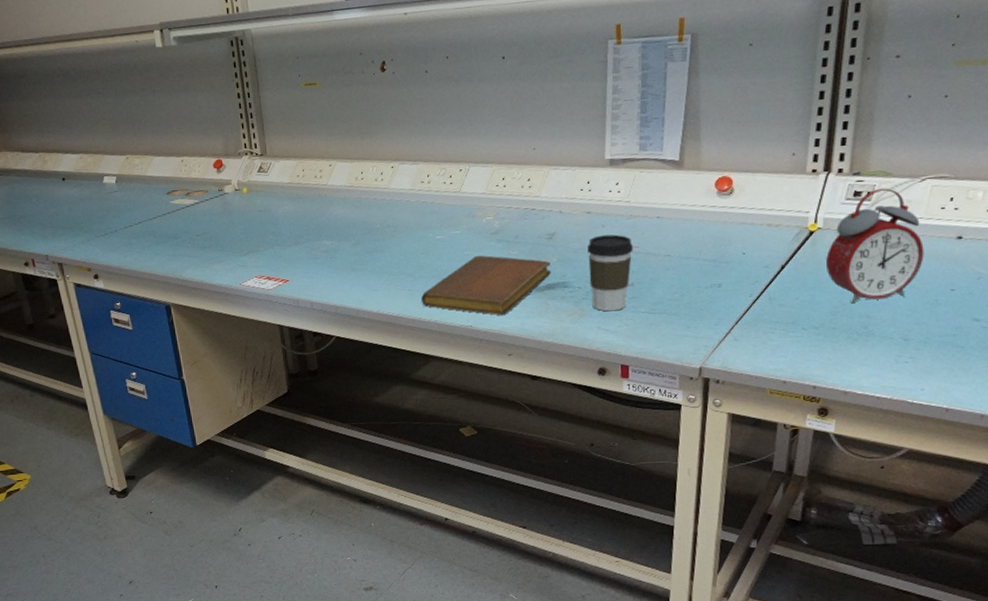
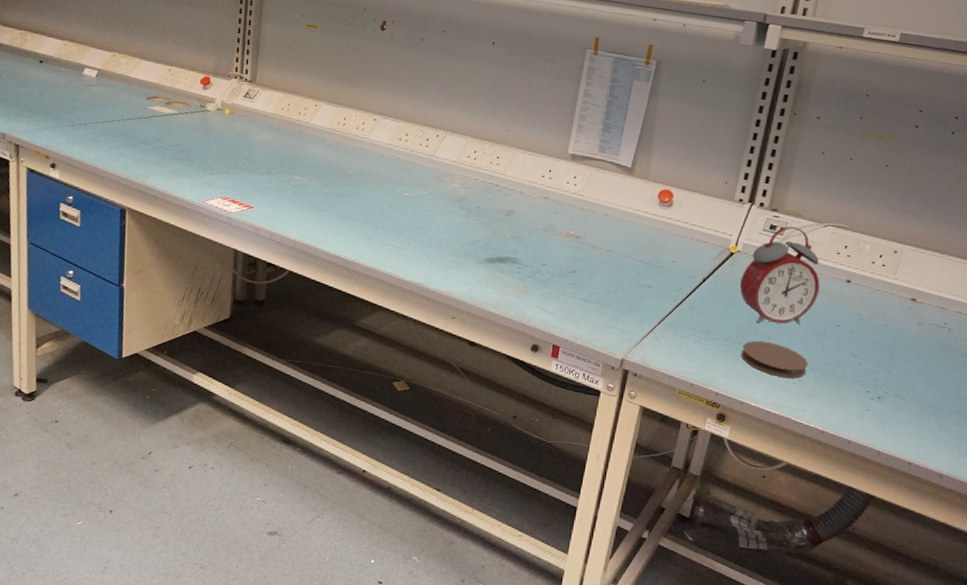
notebook: present [421,255,551,316] -> none [379,218,505,279]
coffee cup: present [587,234,633,312] -> none [536,221,580,294]
coaster: none [837,321,921,358] -> present [741,340,808,378]

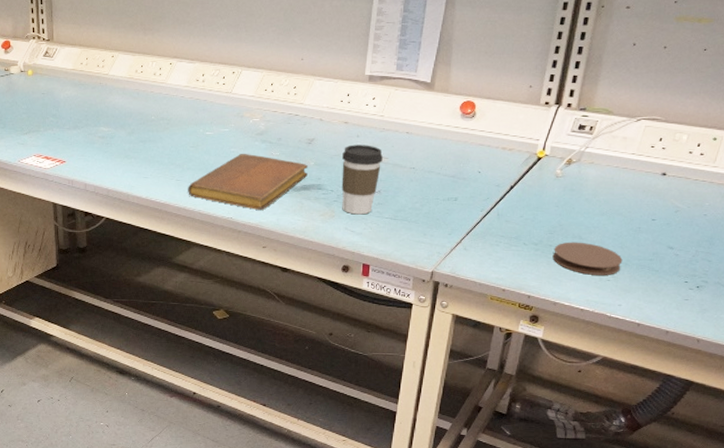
notebook: none [379,218,505,279] -> present [188,153,308,211]
coffee cup: none [536,221,580,294] -> present [341,144,383,215]
alarm clock: present [740,226,820,324] -> none [549,124,633,224]

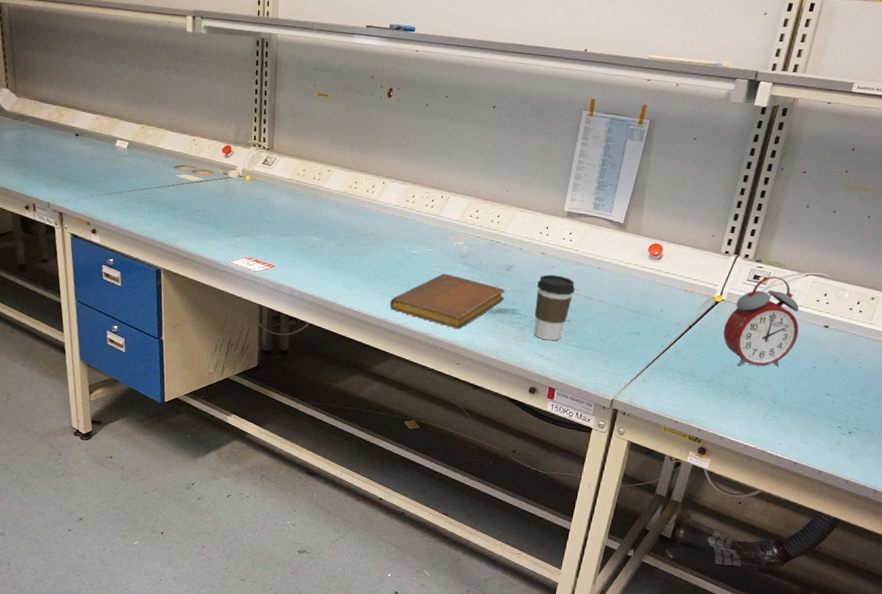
alarm clock: none [549,124,633,224] -> present [723,276,799,367]
coaster: present [552,242,623,275] -> none [722,381,785,416]

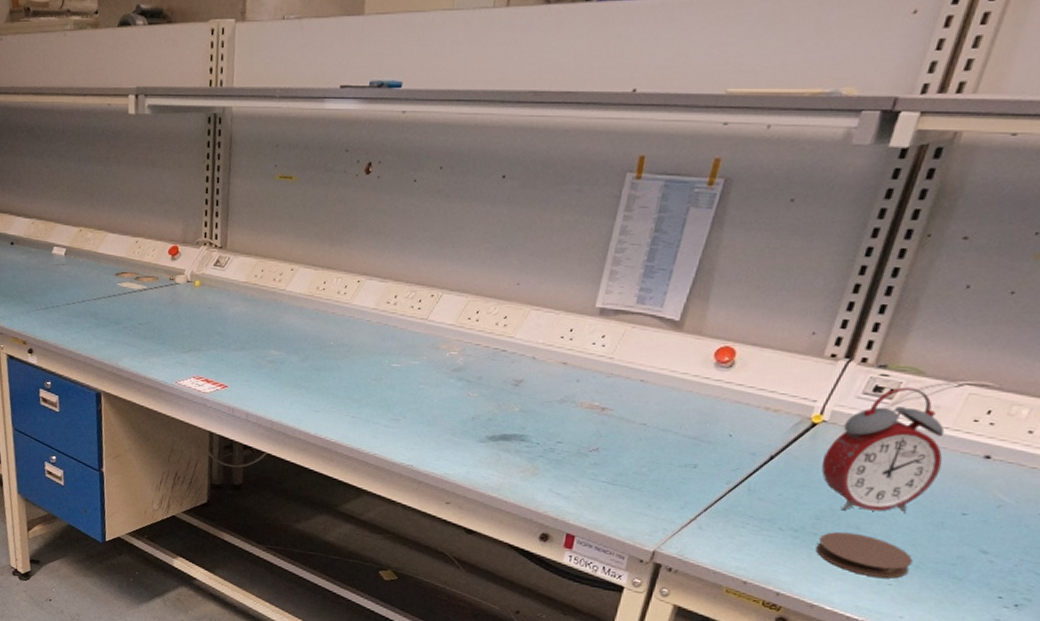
notebook: present [390,273,505,329] -> none [363,391,511,461]
coffee cup: present [533,274,575,341] -> none [548,390,607,475]
coaster: none [722,381,785,416] -> present [815,531,913,579]

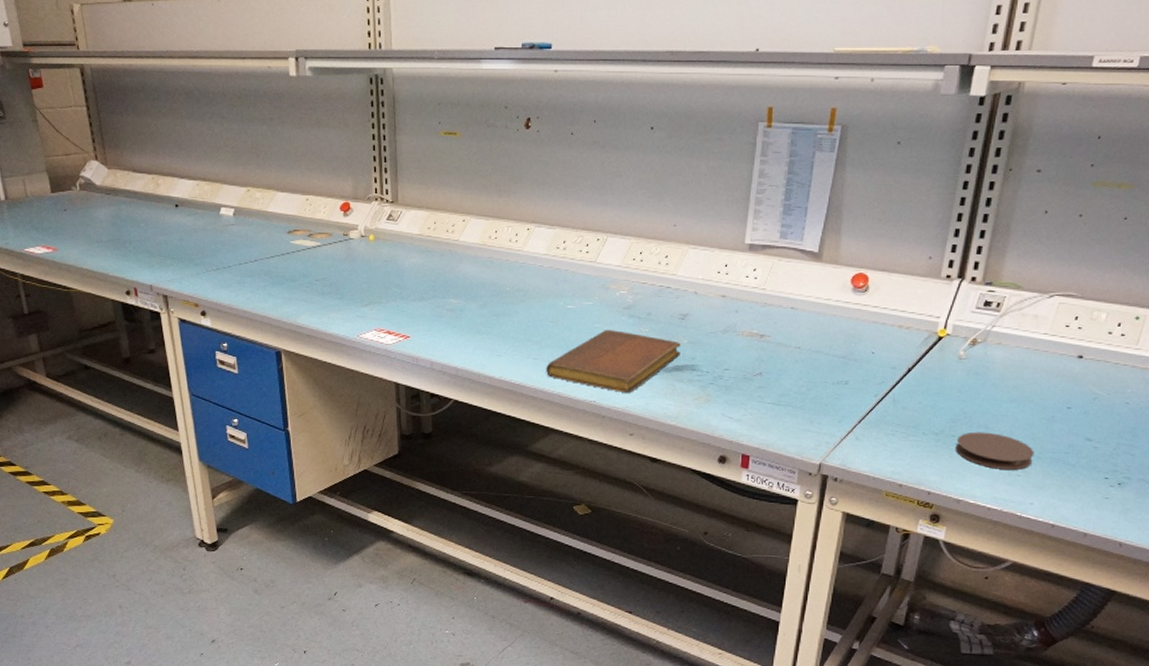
notebook: none [363,391,511,461] -> present [546,329,681,394]
alarm clock: present [821,387,945,512] -> none [951,300,1046,412]

